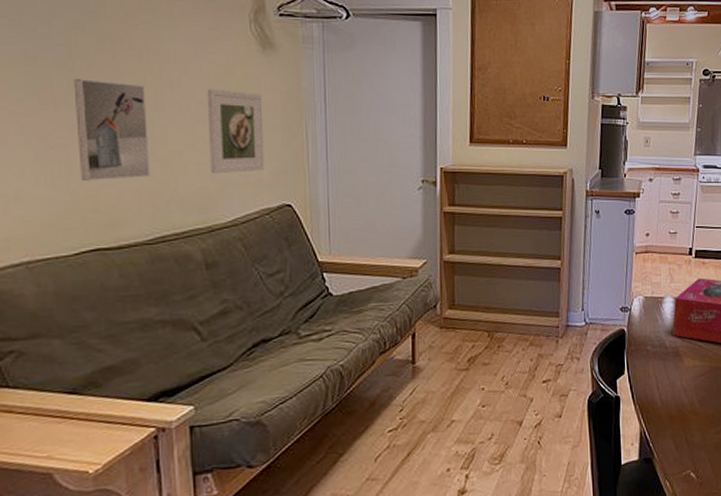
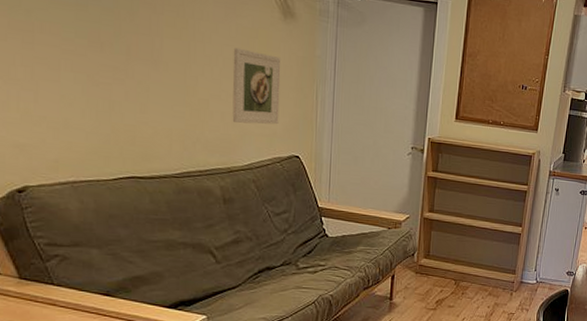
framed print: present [73,79,150,182] -> none [118,26,181,120]

